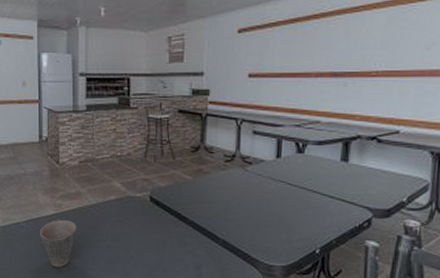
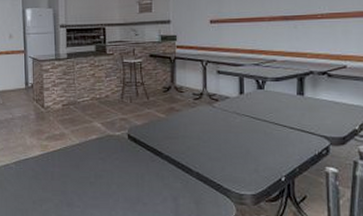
cup: present [39,220,76,268] -> none [27,160,62,206]

